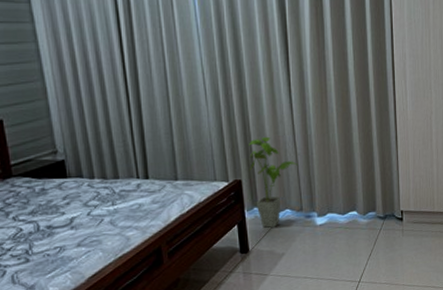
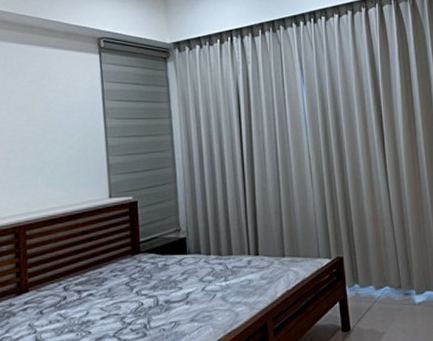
house plant: present [247,136,299,228] -> none [348,215,396,305]

